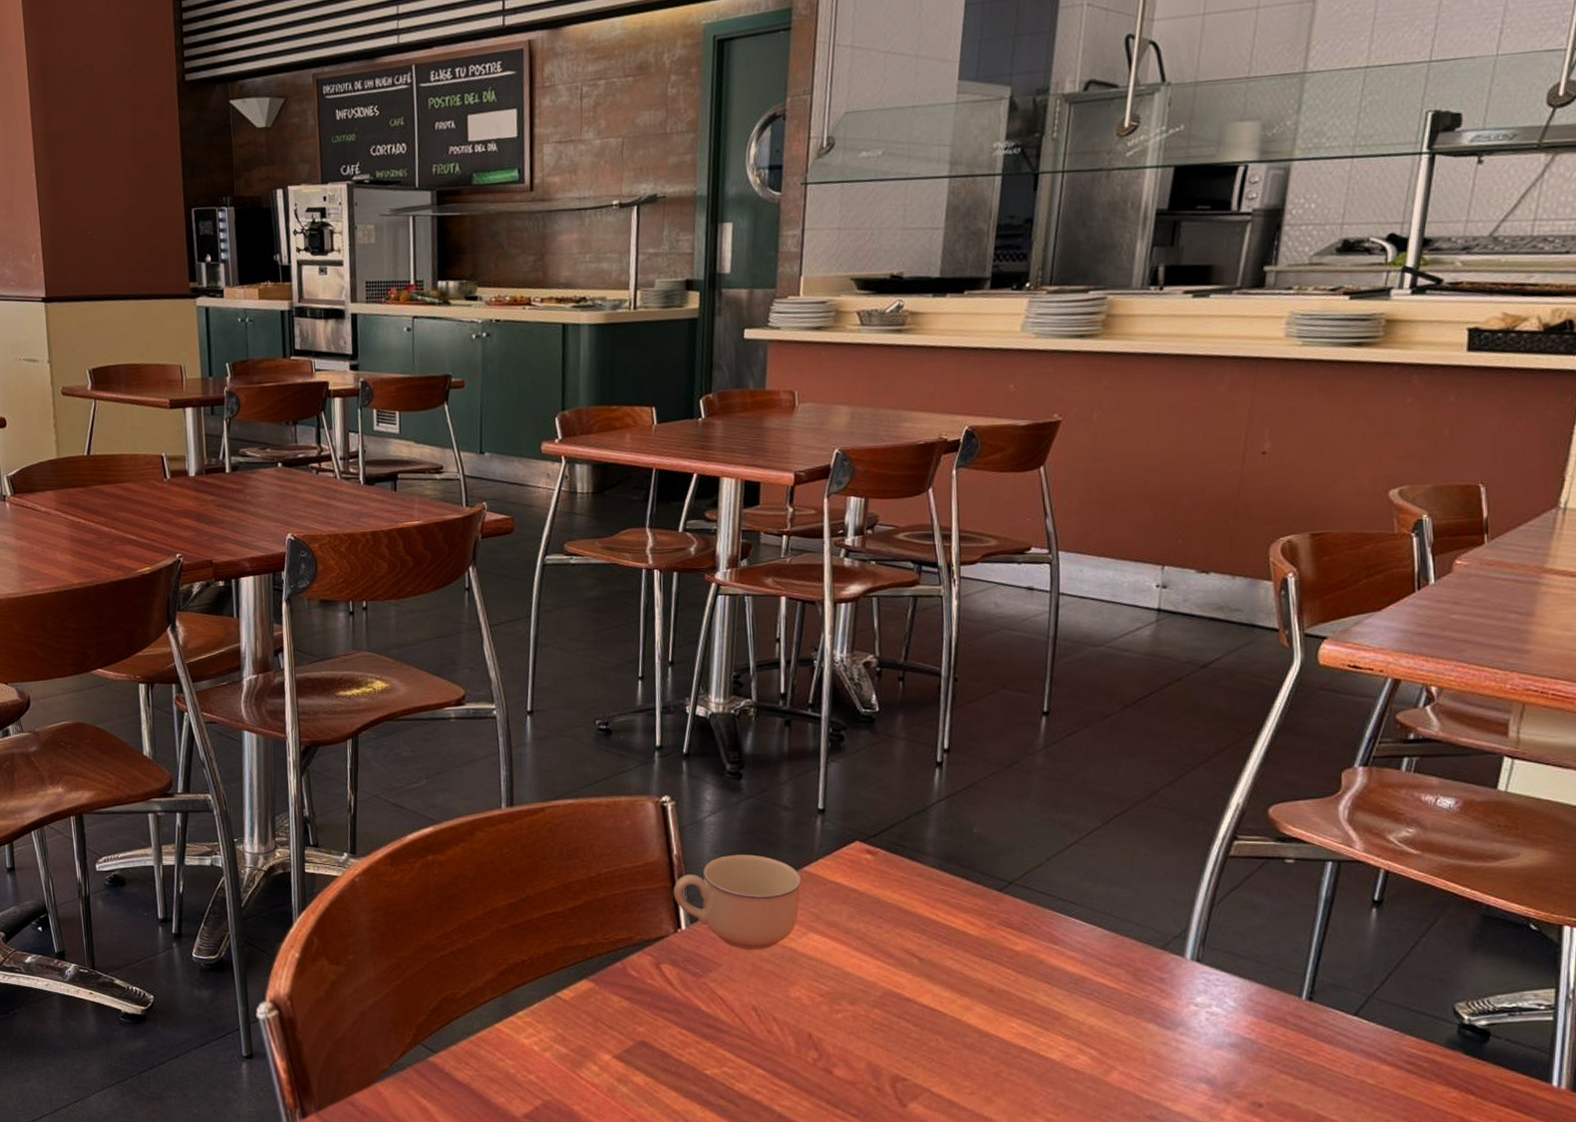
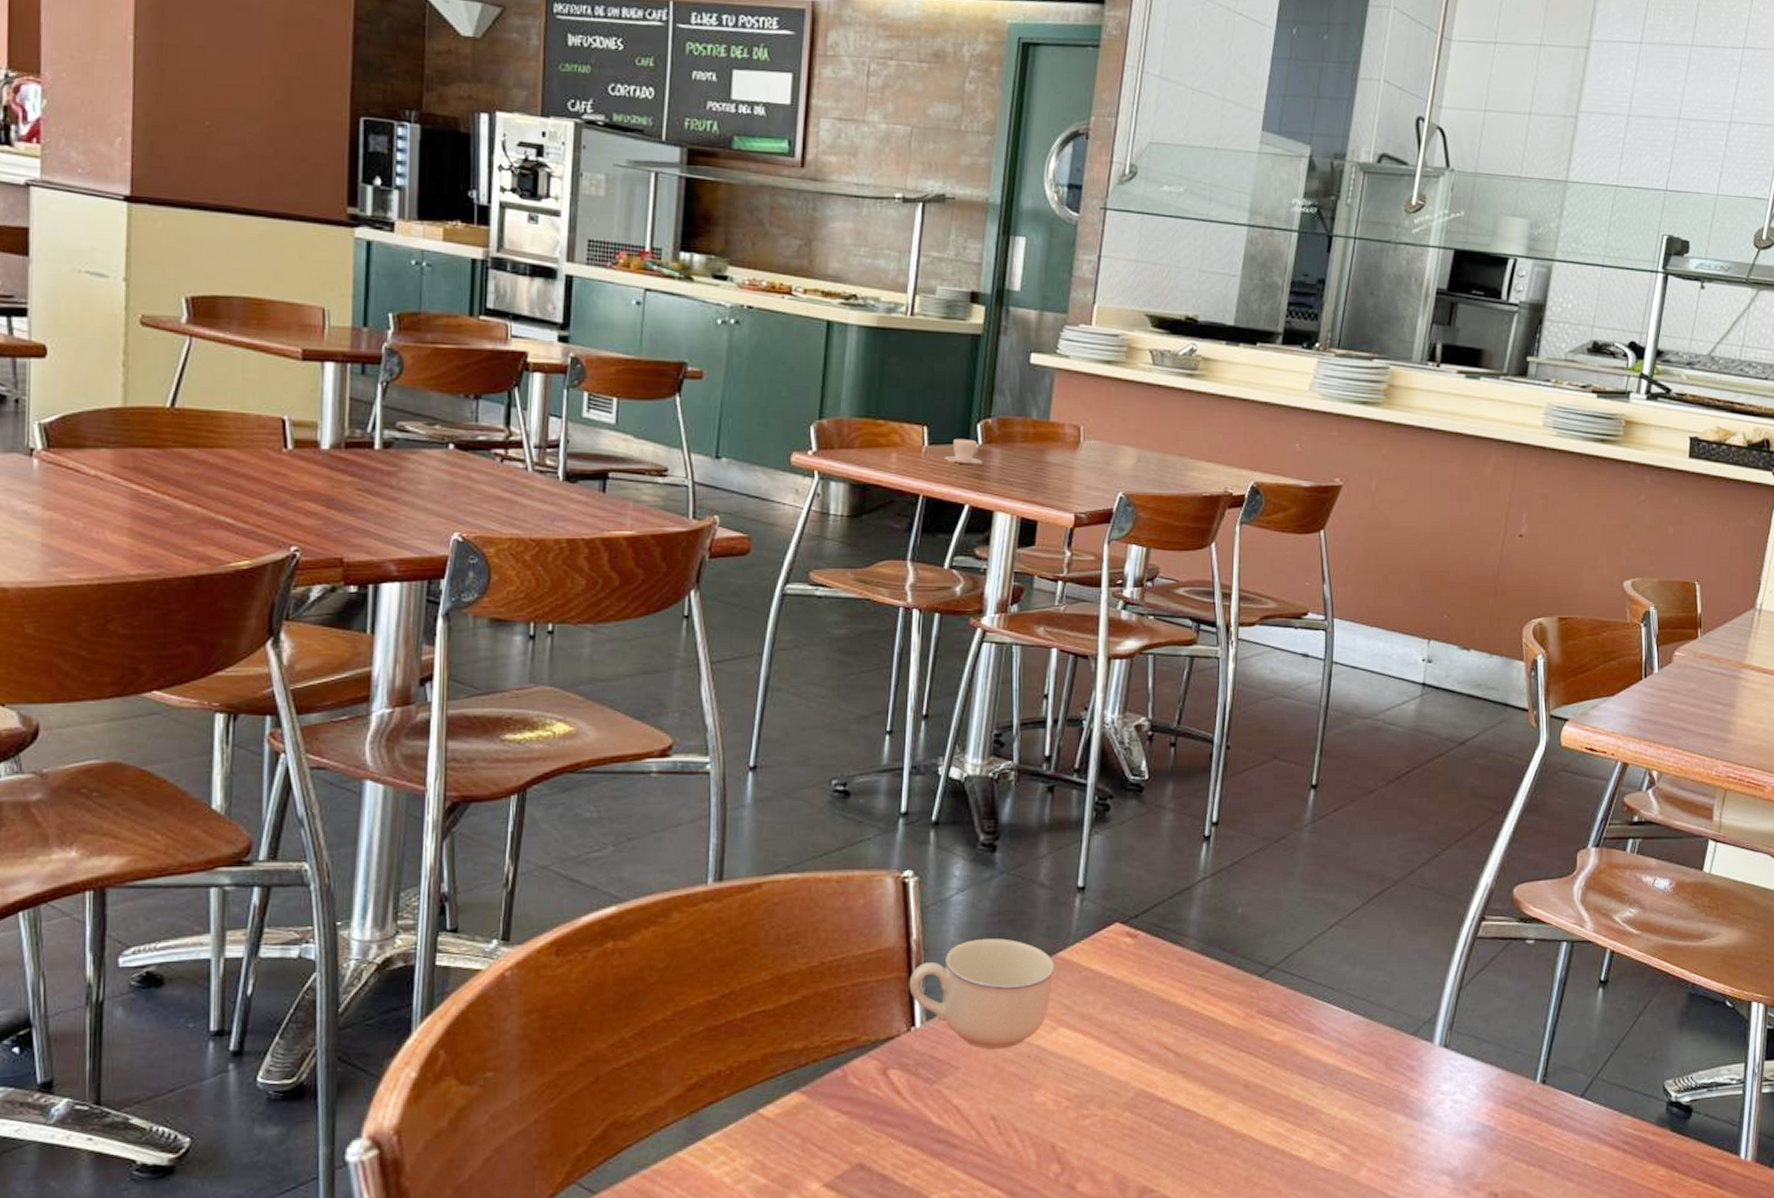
teacup: none [671,414,708,438] -> present [943,438,984,465]

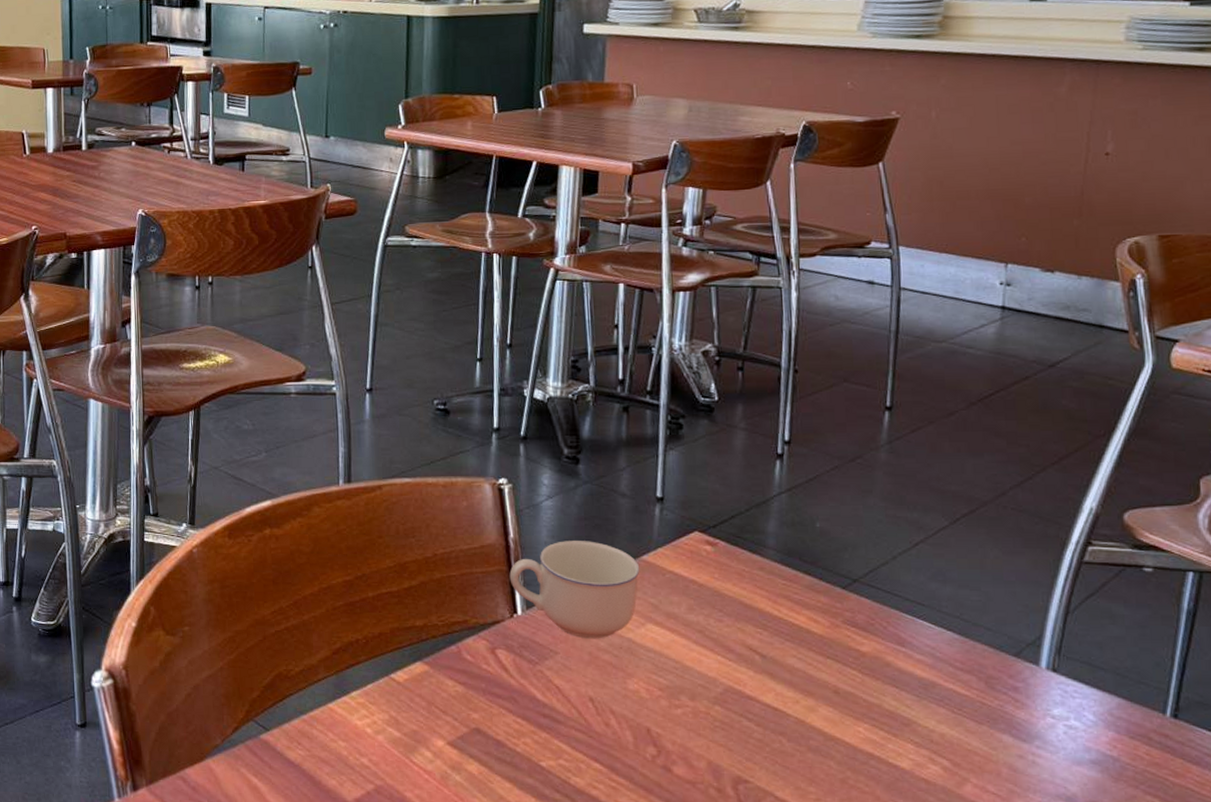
teacup: present [943,438,984,465] -> none [512,104,547,127]

